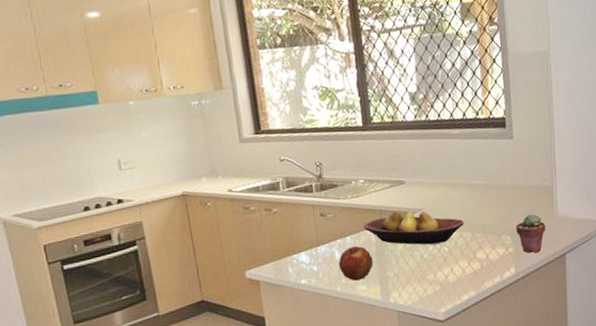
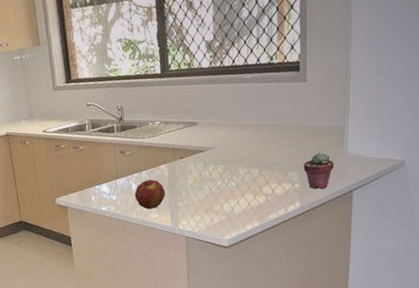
fruit bowl: present [364,210,464,245] -> none [158,148,252,180]

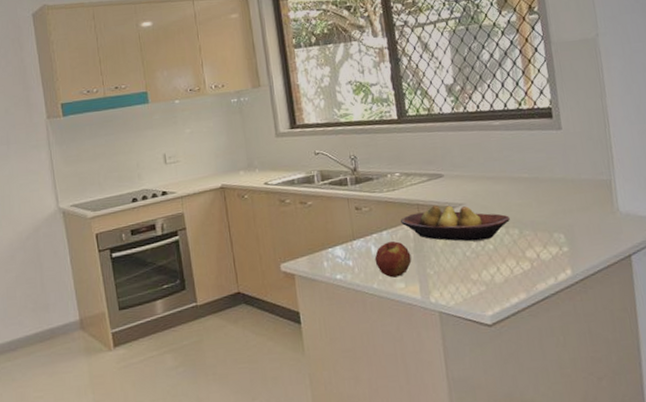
fruit bowl: none [158,148,252,180] -> present [401,204,510,242]
potted succulent: present [303,153,335,189] -> none [569,210,606,254]

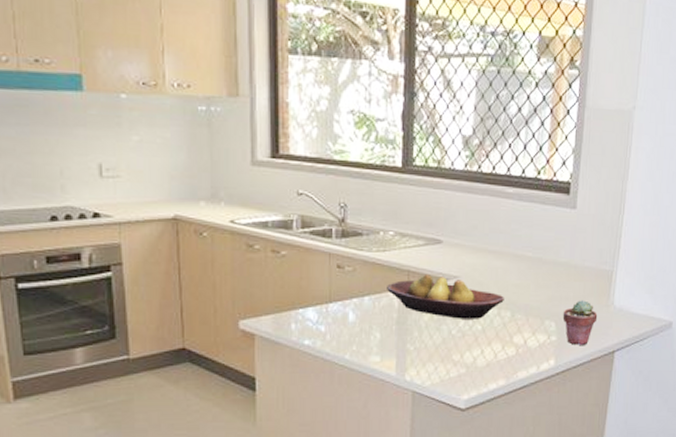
apple: present [374,241,412,278] -> none [351,310,392,350]
potted succulent: none [569,210,606,254] -> present [562,300,598,346]

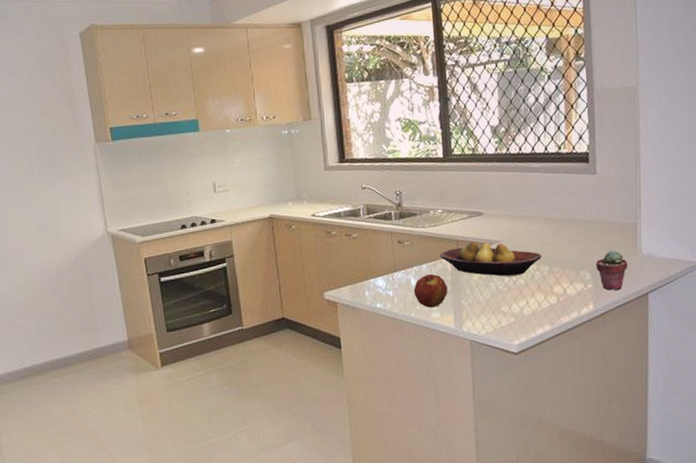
apple: none [351,310,392,350] -> present [413,274,448,308]

